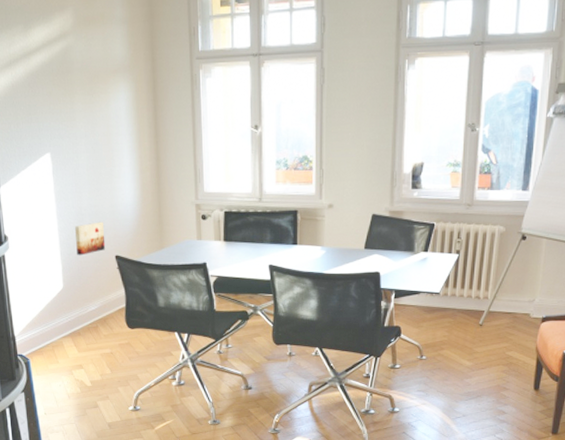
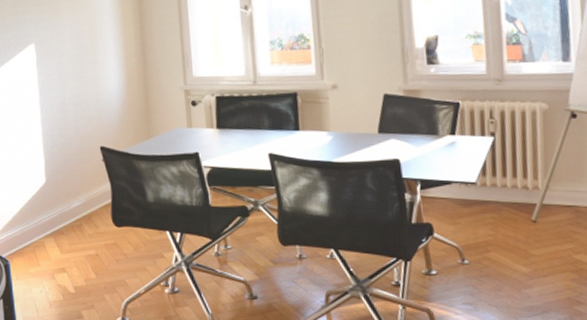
wall art: present [75,222,106,256] -> none [59,111,90,148]

